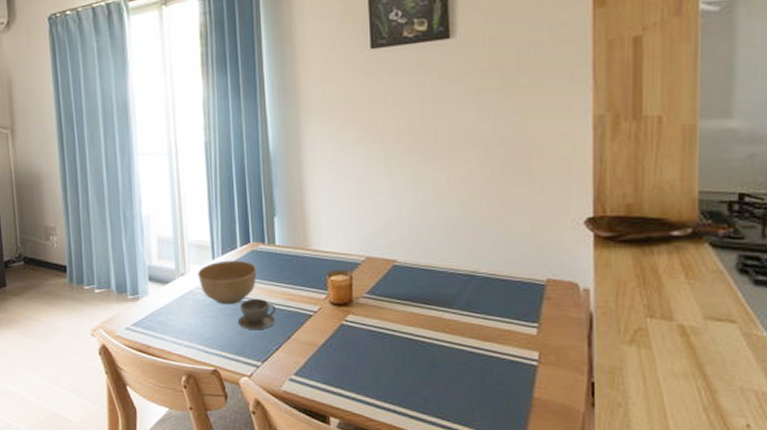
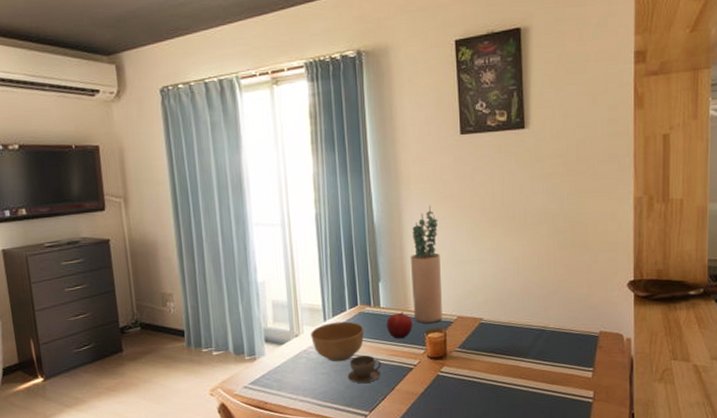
fruit: none [282,249,313,282] -> present [386,311,413,339]
vase: none [310,130,348,265] -> present [410,205,442,324]

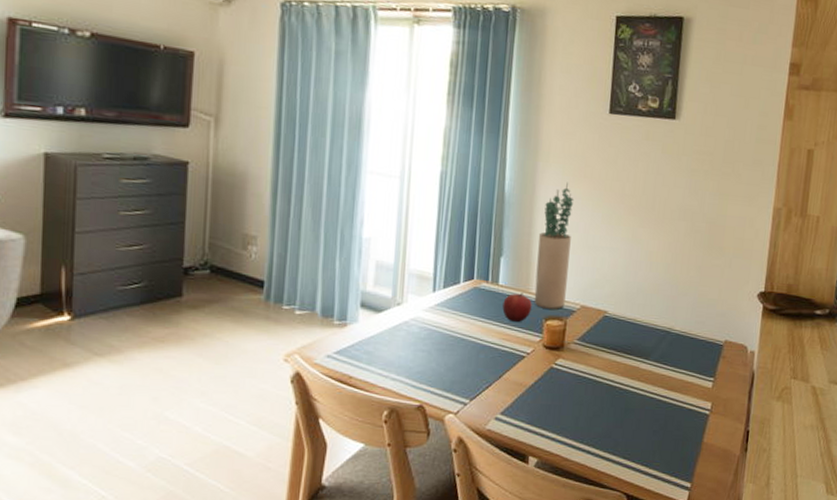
bowl: present [311,321,364,362] -> none [415,294,477,340]
teacup: present [347,355,381,383] -> none [450,336,491,367]

